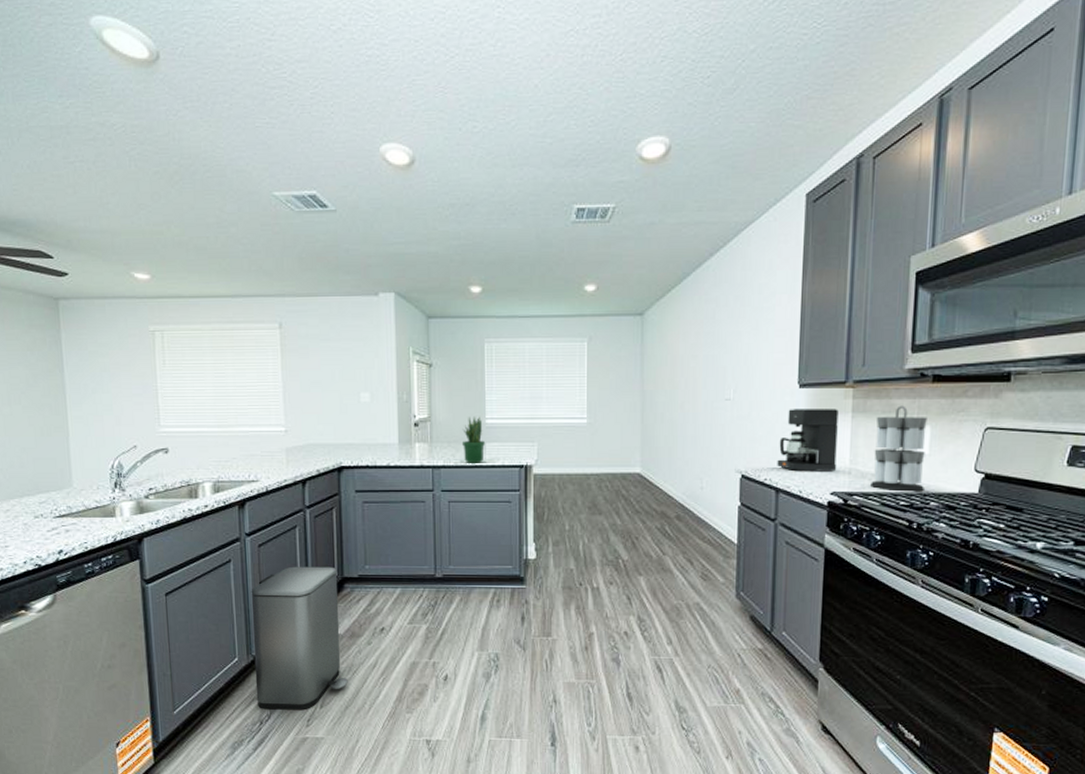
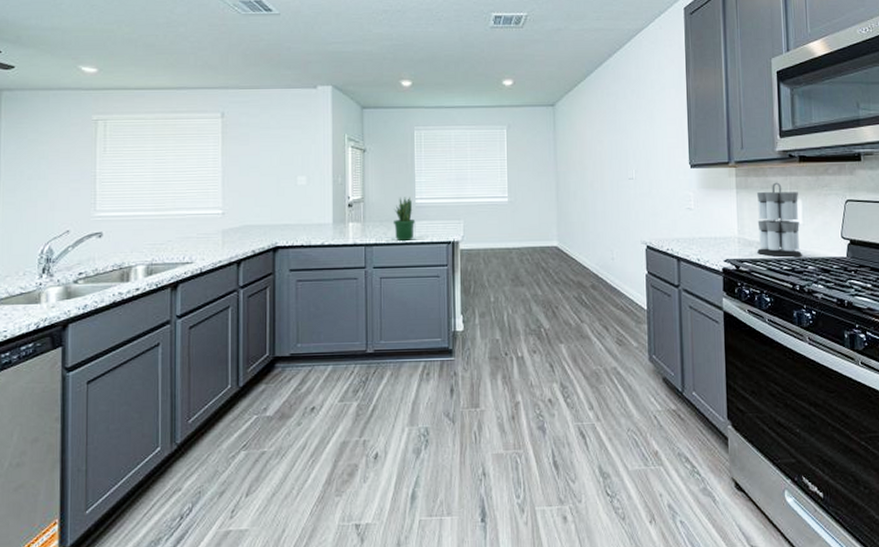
pedal bin: present [251,566,348,710] -> none [178,346,276,502]
coffee maker: present [777,409,838,472] -> none [677,186,728,241]

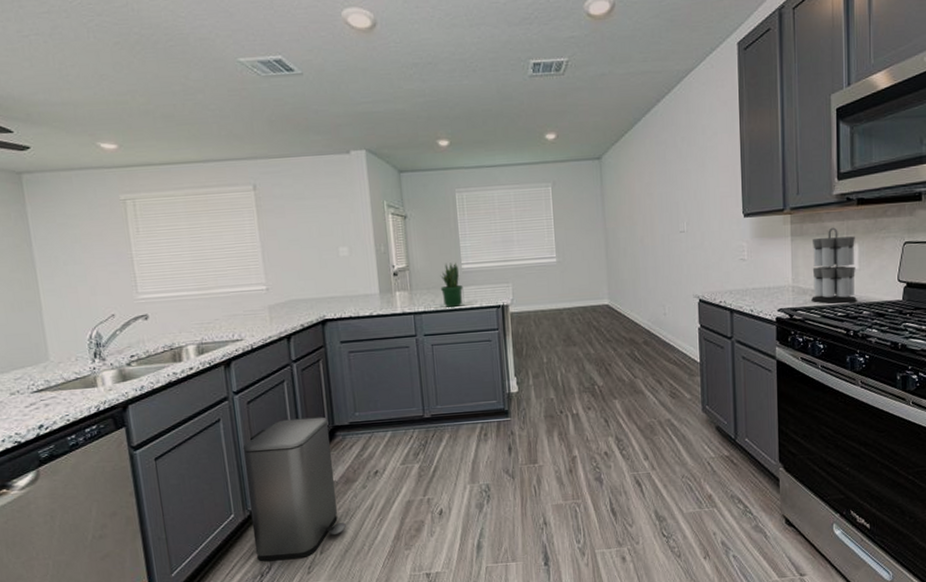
pedal bin: none [178,346,276,502] -> present [242,417,346,562]

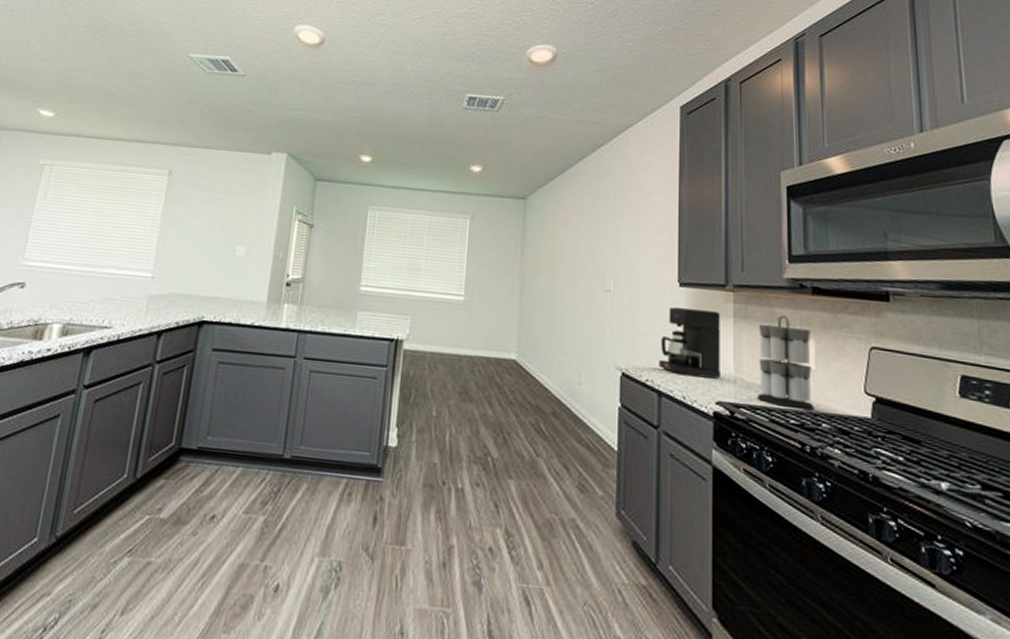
pedal bin: present [242,417,346,562] -> none [46,429,176,617]
planter: present [440,262,464,307] -> none [332,281,358,332]
coffee maker: none [729,234,782,292] -> present [659,307,722,379]

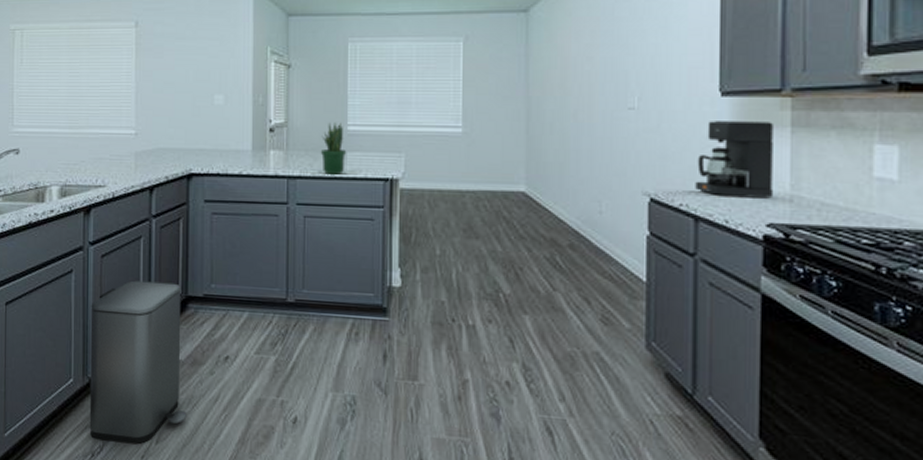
pedal bin: none [46,429,176,617] -> present [89,280,187,445]
planter: none [332,281,358,332] -> present [320,122,347,175]
spice rack: present [757,315,814,411] -> none [820,119,894,228]

